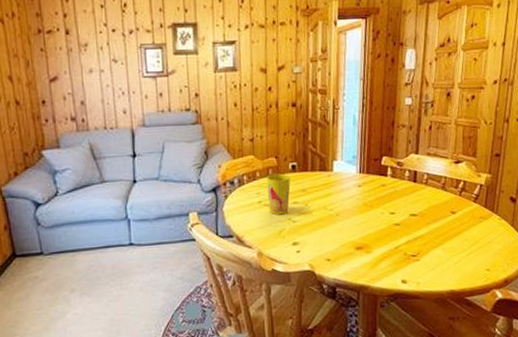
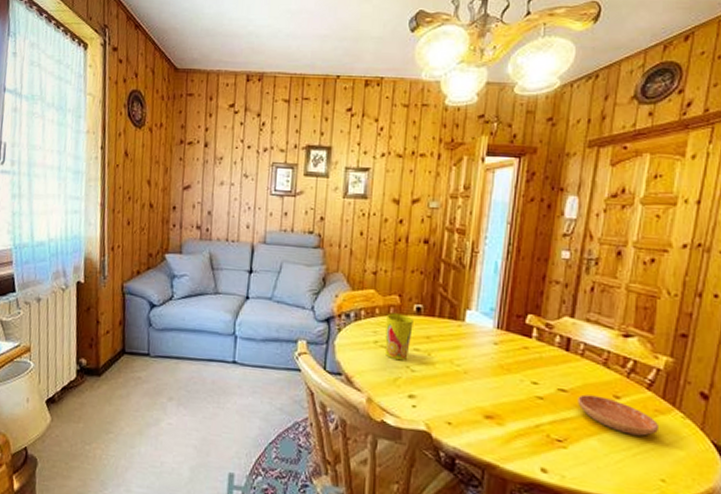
saucer: none [425,214,484,240] -> present [577,394,660,436]

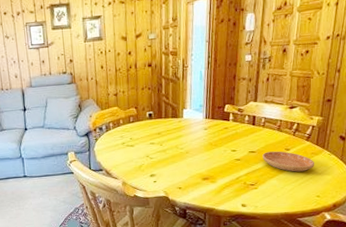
cup: present [384,313,413,361] -> none [128,120,148,154]

